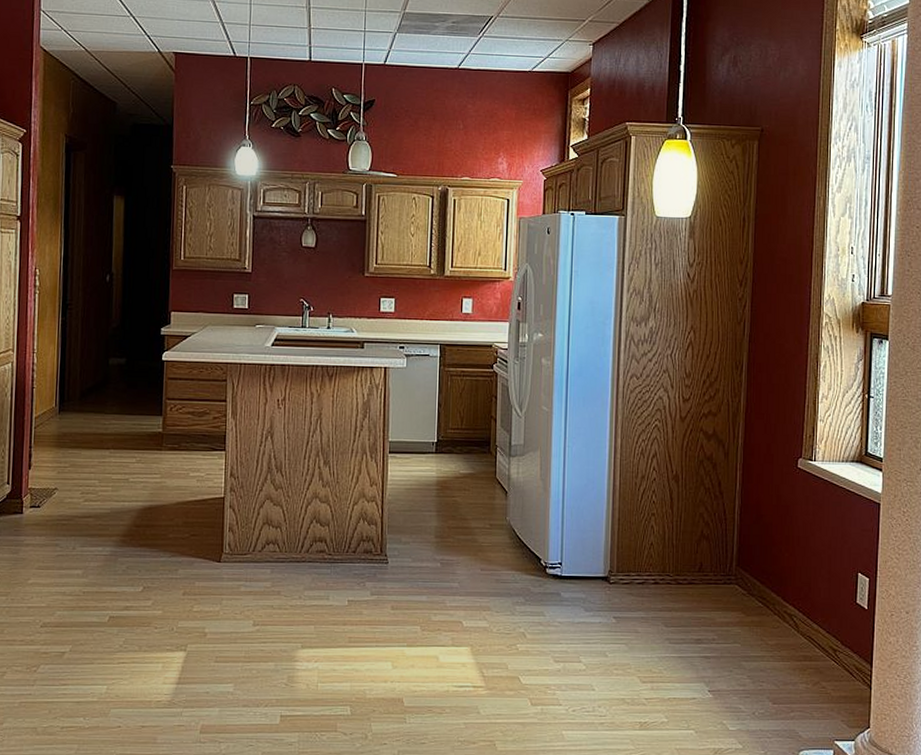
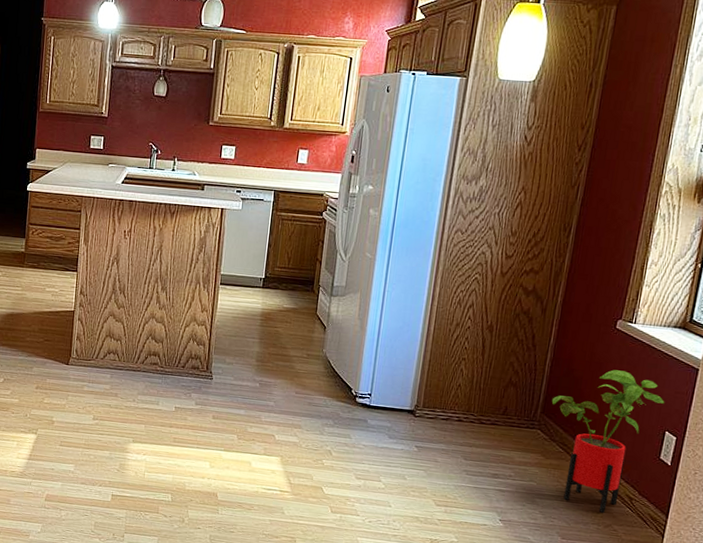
house plant: none [745,512,854,669] -> present [551,369,665,513]

